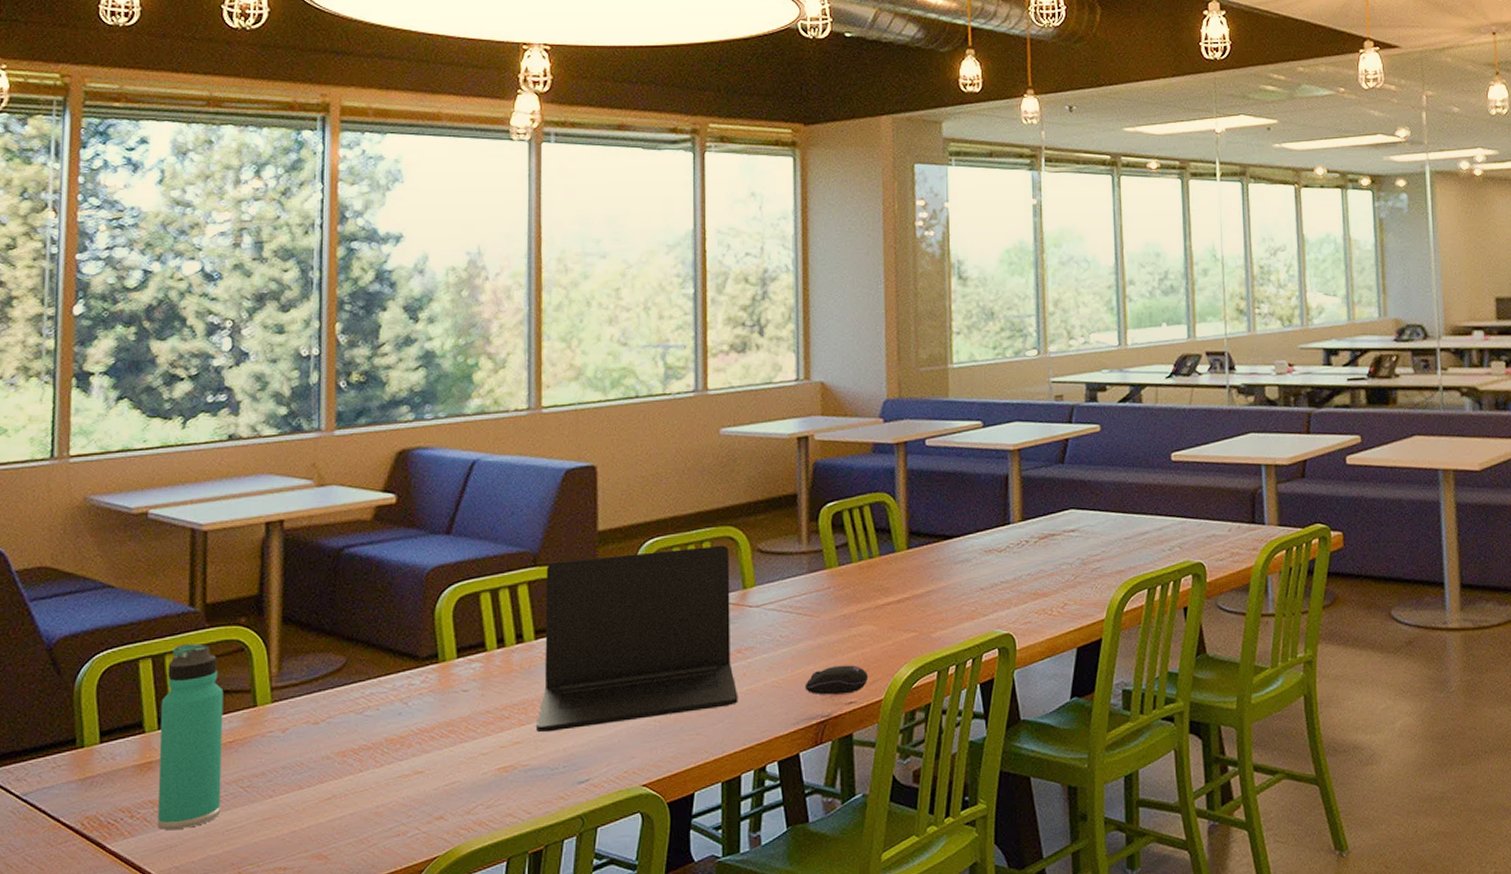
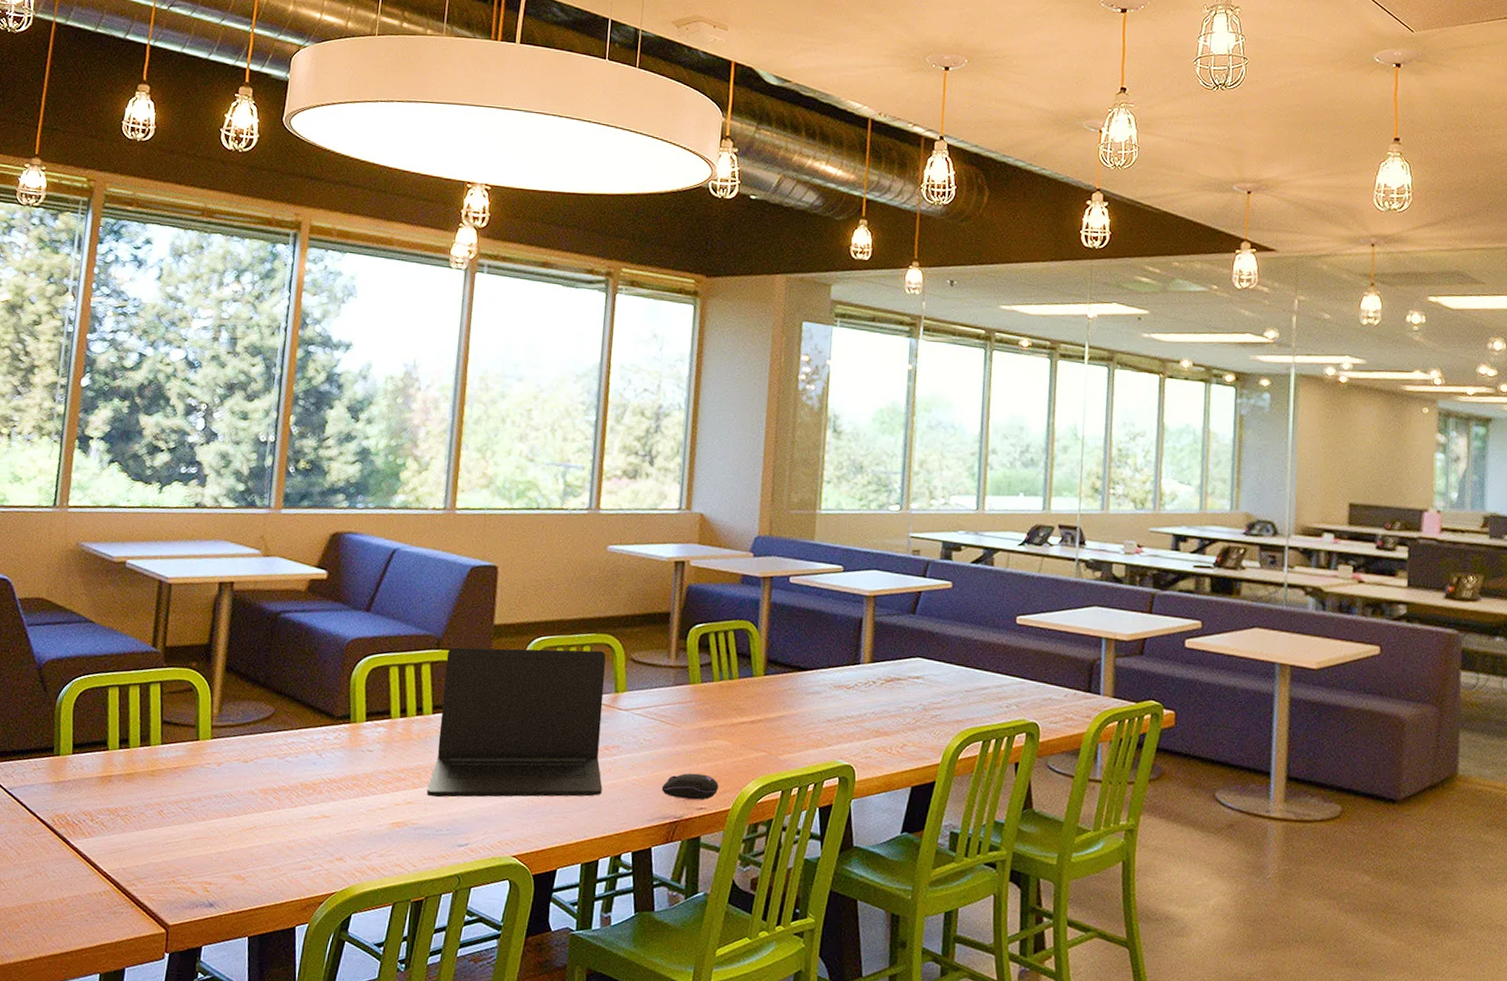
thermos bottle: present [158,644,224,831] -> none [112,679,174,837]

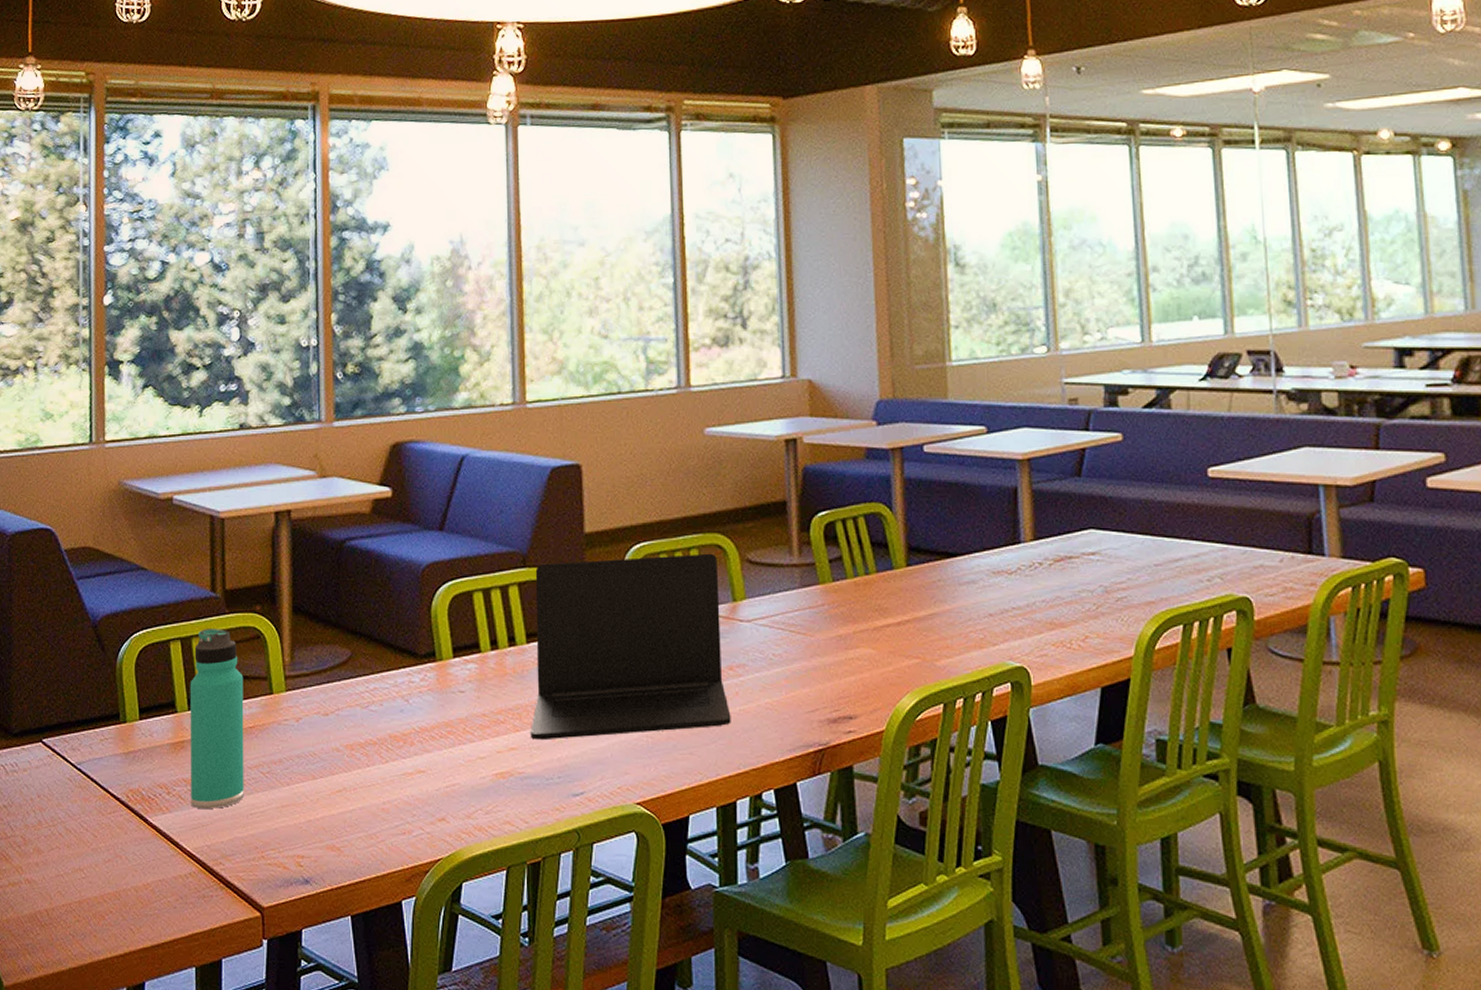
thermos bottle: none [112,679,174,837] -> present [189,629,244,810]
computer mouse: present [661,773,719,800] -> none [800,690,868,722]

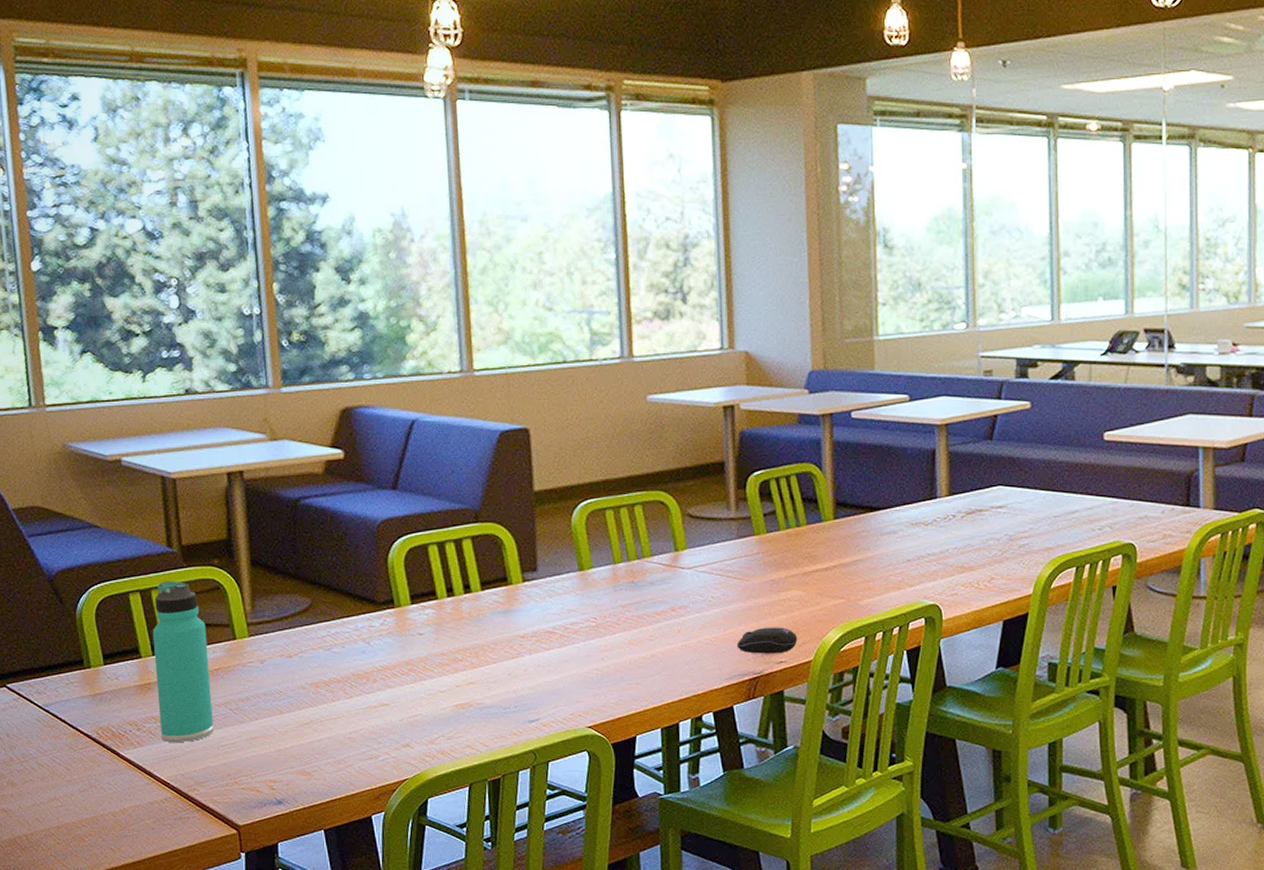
laptop: present [531,553,731,741] -> none [487,509,674,675]
computer mouse: none [800,690,868,722] -> present [736,627,798,654]

